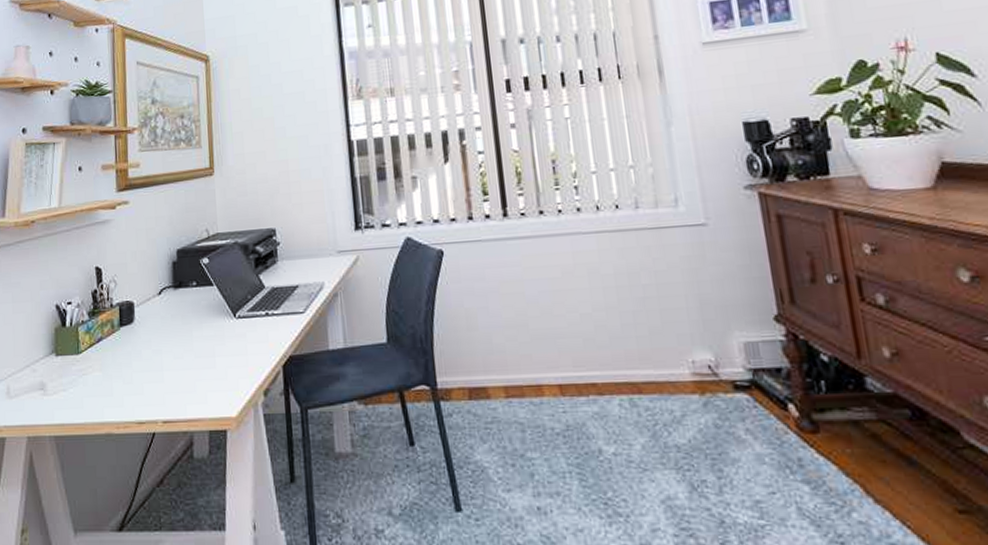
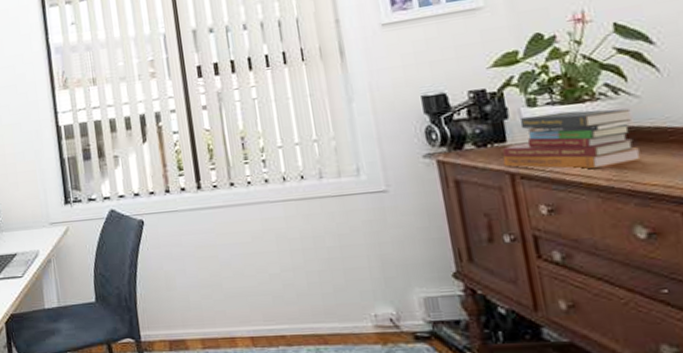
books: none [825,143,964,207] -> present [502,108,641,170]

